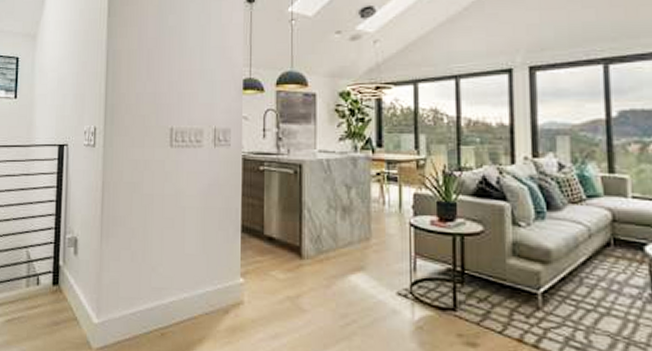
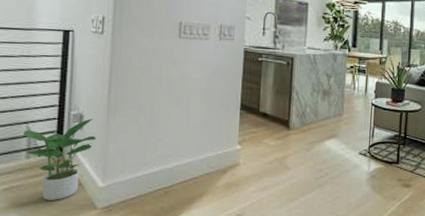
potted plant: none [23,242,91,337] -> present [22,118,97,200]

